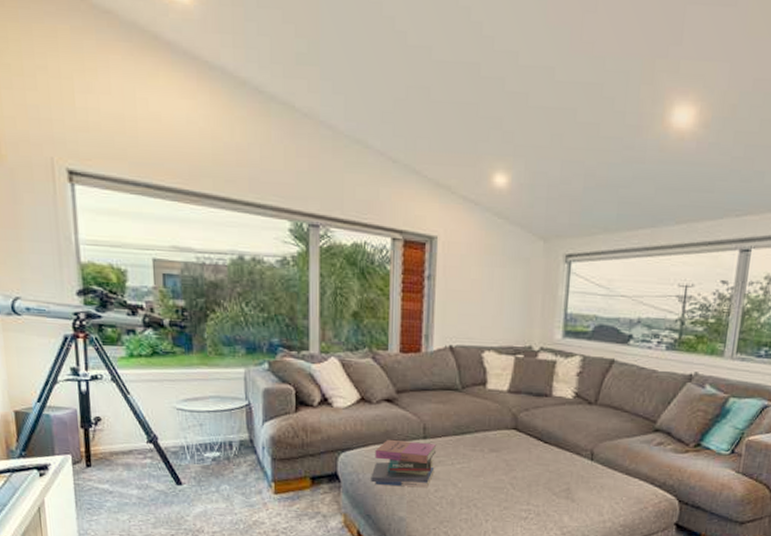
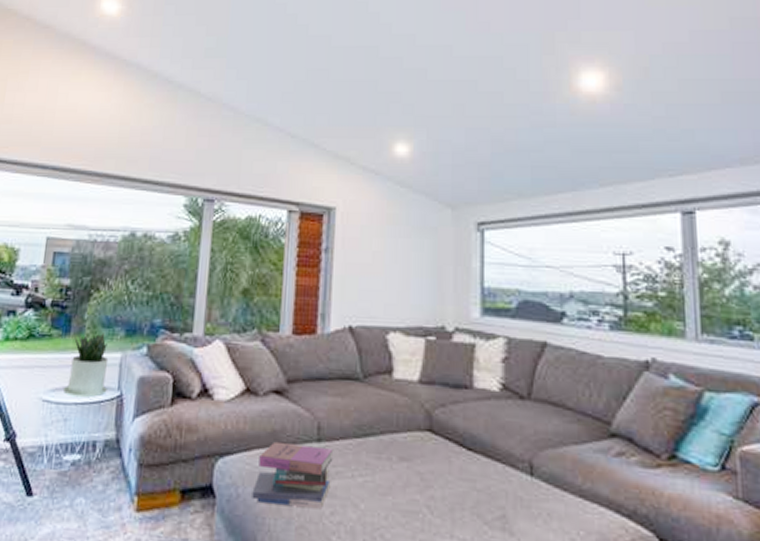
planter: none [194,351,236,407] -> present [62,333,109,398]

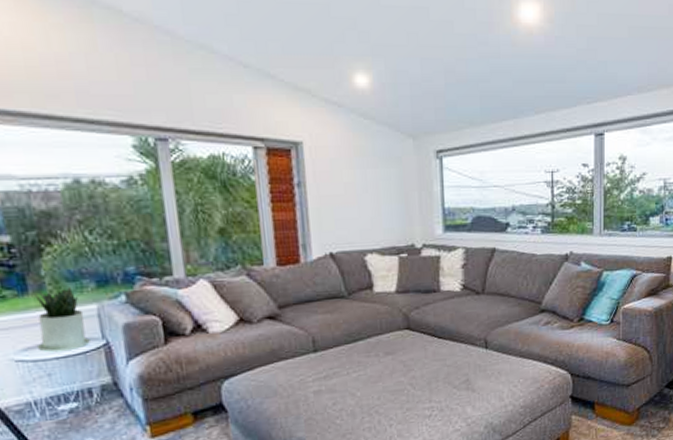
books: present [252,441,334,510] -> none [261,356,330,408]

